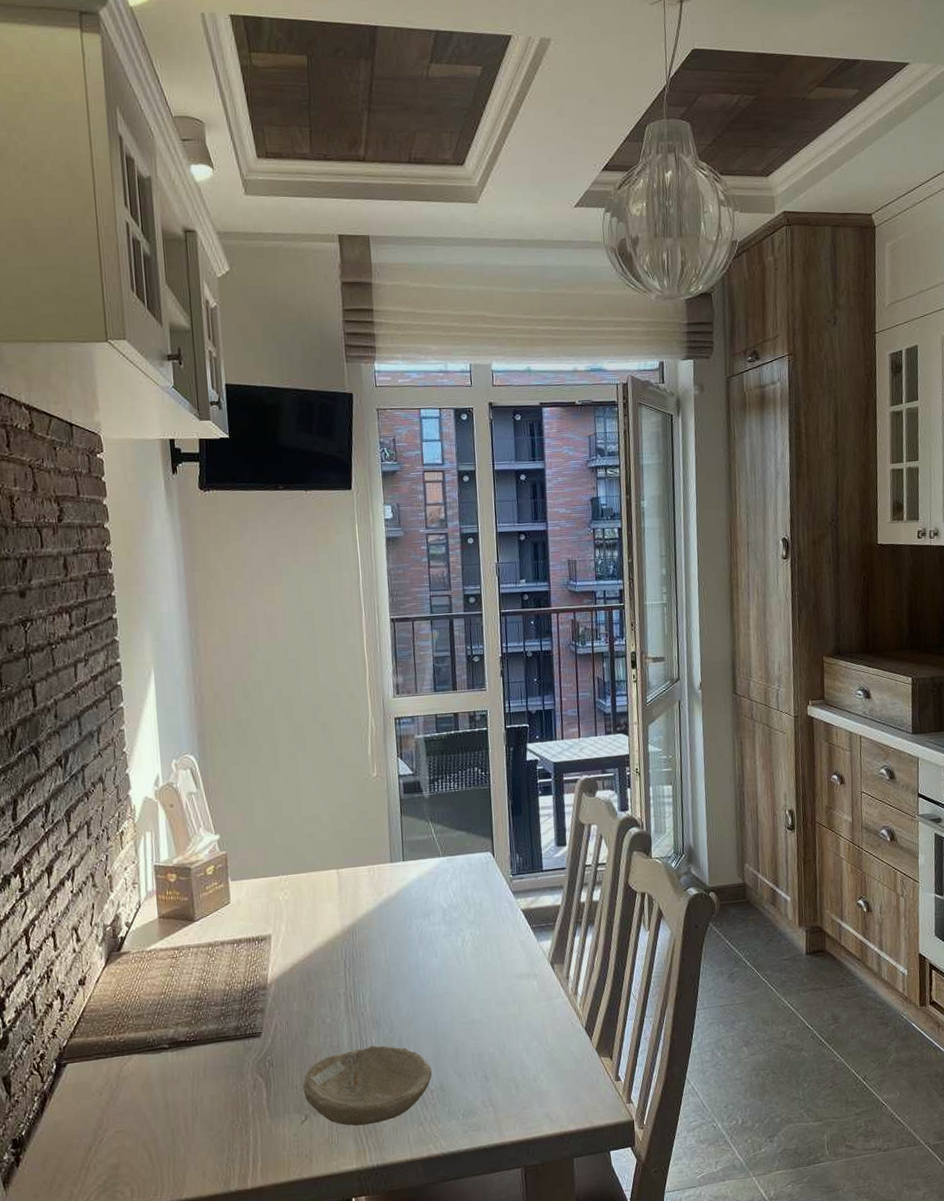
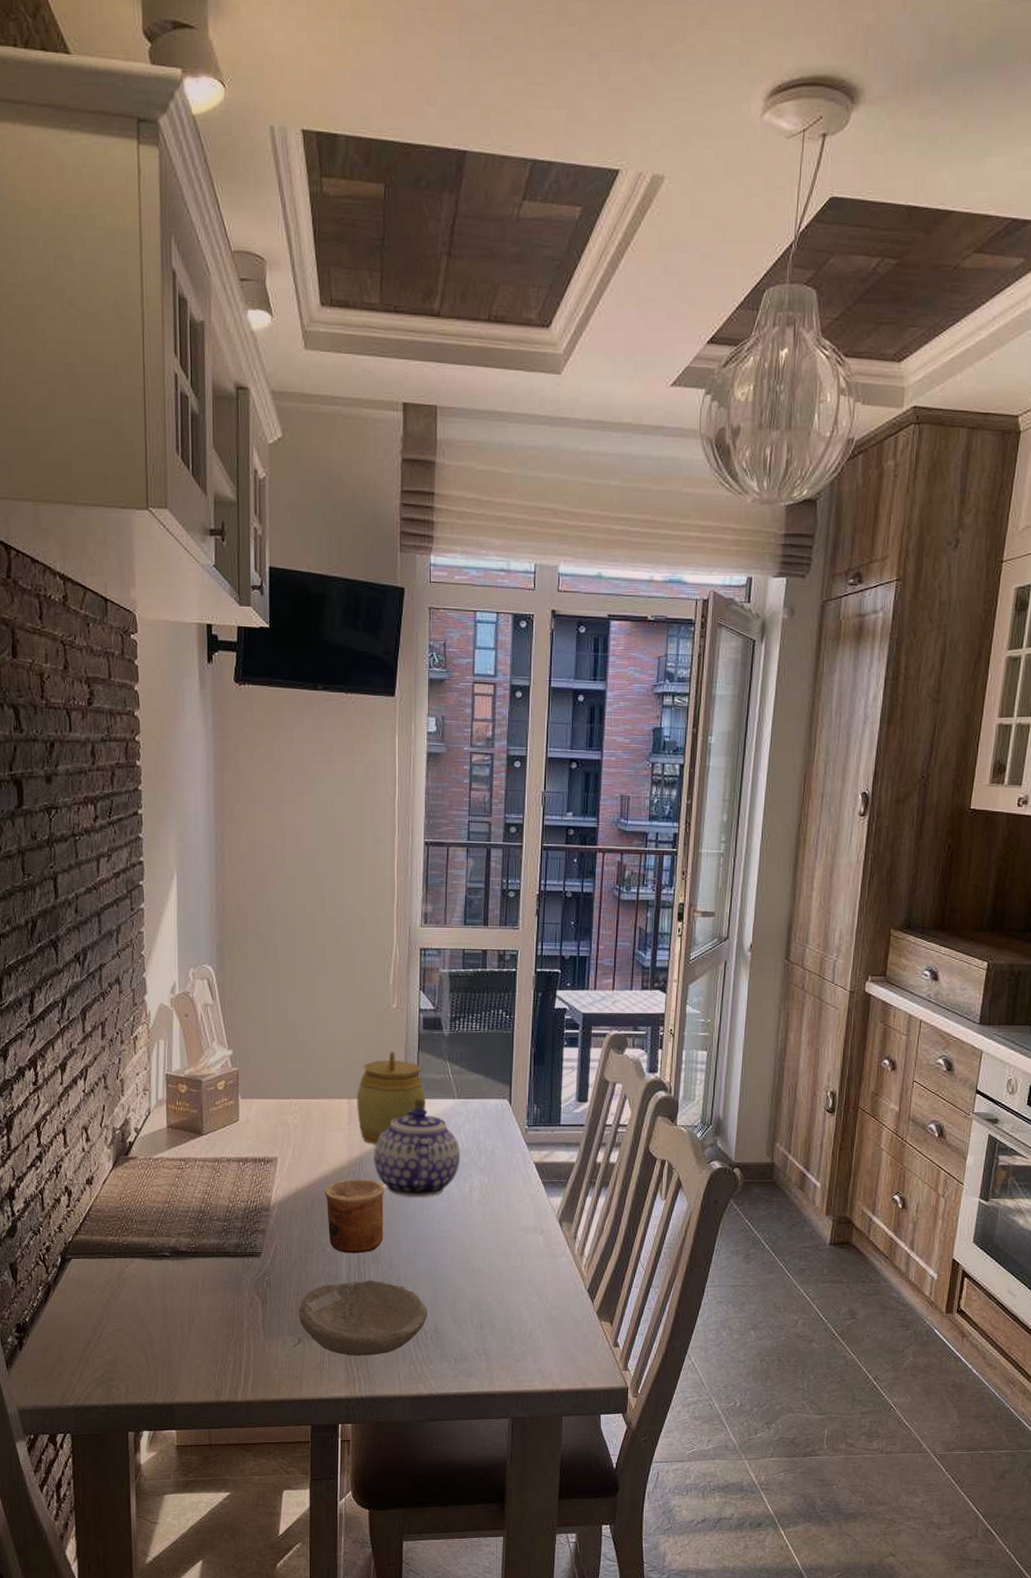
cup: none [320,945,382,1022] -> present [324,1179,385,1254]
jar: none [345,818,412,911] -> present [357,1051,425,1145]
teapot: none [366,869,451,959] -> present [374,1107,461,1198]

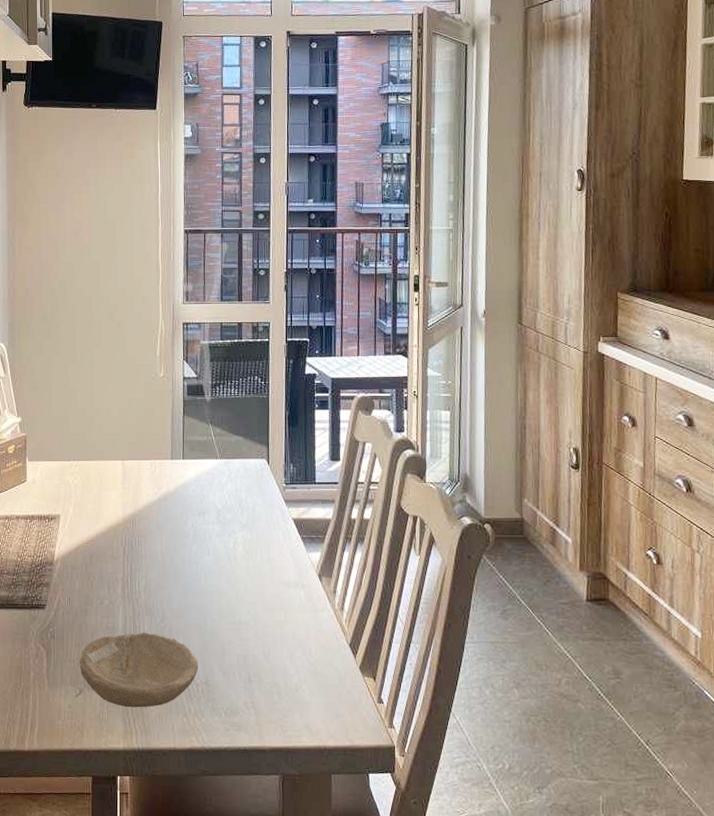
cup: present [324,1179,385,1254] -> none [102,535,156,607]
jar: present [357,1051,425,1145] -> none [130,416,191,503]
teapot: present [374,1107,461,1198] -> none [146,467,225,553]

